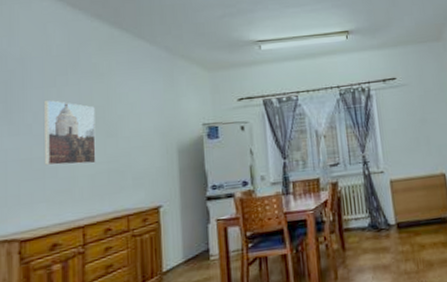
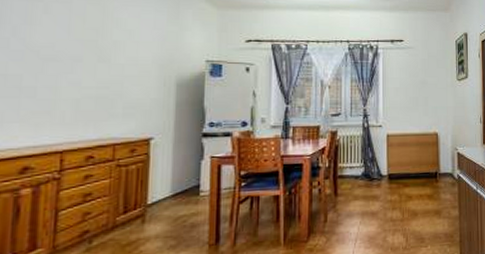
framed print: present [43,99,96,166] -> none [20,14,87,88]

